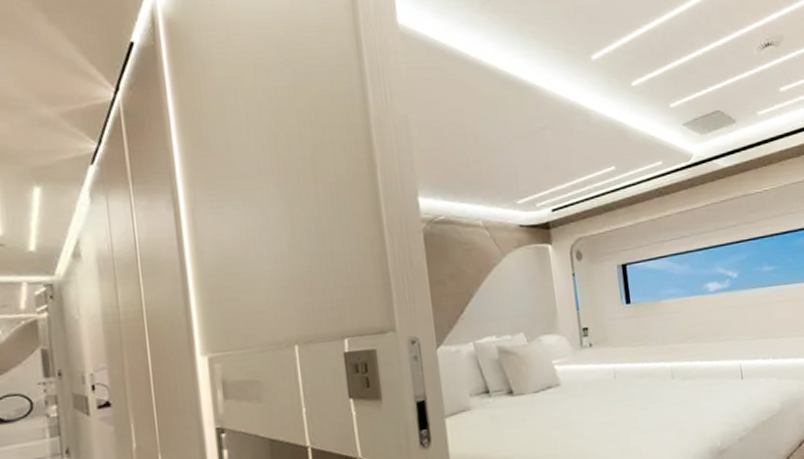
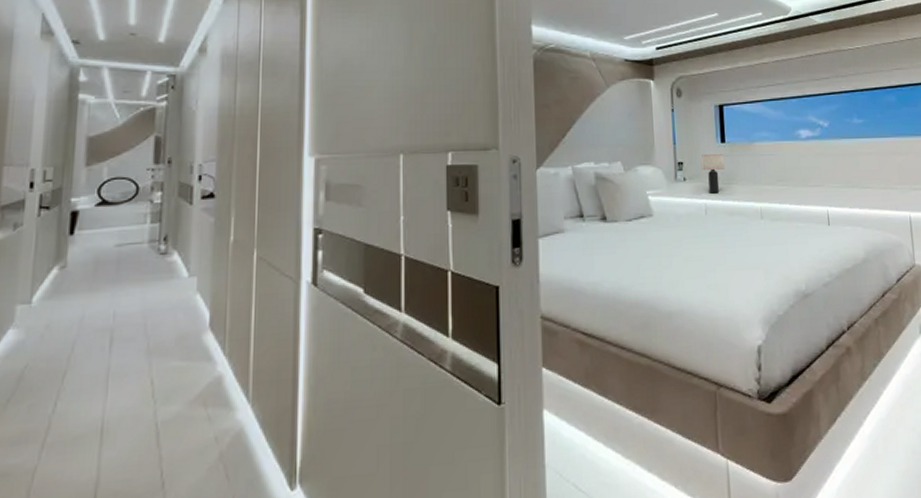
table lamp: none [606,316,632,359] -> present [701,154,725,195]

